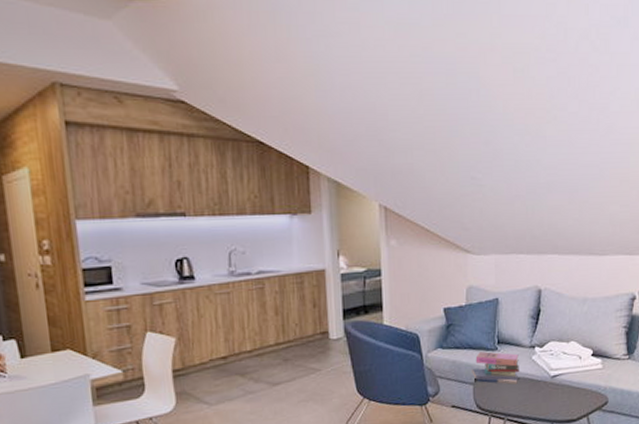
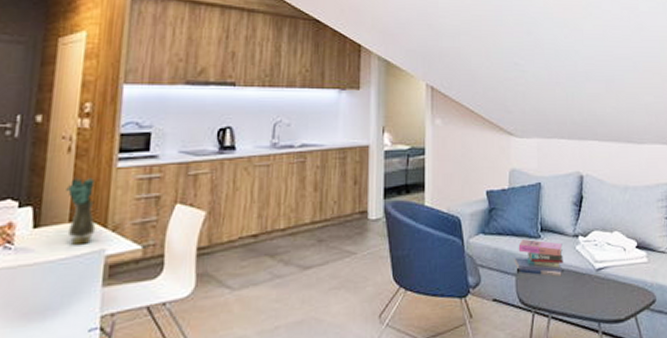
vase: none [42,311,78,371] -> present [66,177,96,245]

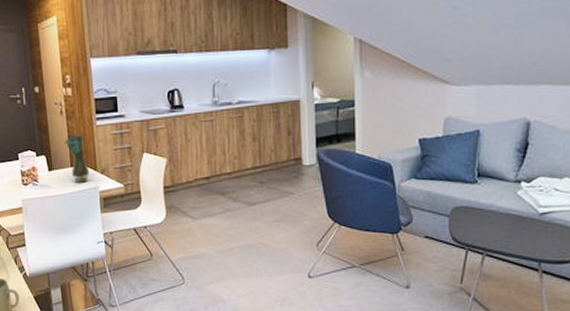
books: present [514,239,563,277] -> none [448,184,502,219]

